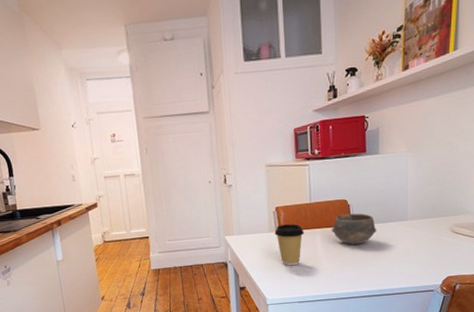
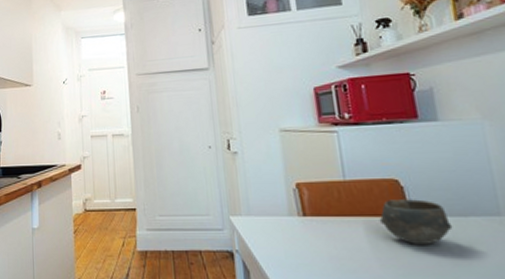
coffee cup: present [274,224,305,266] -> none [296,207,340,267]

